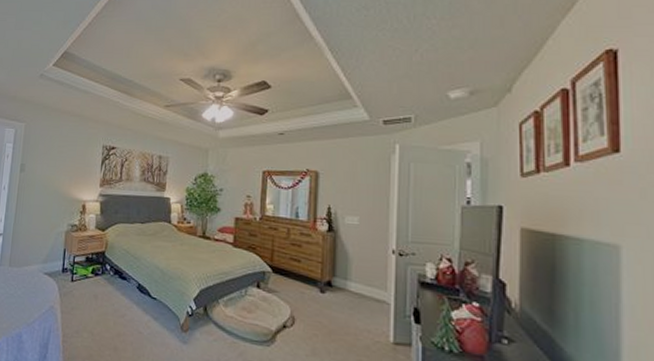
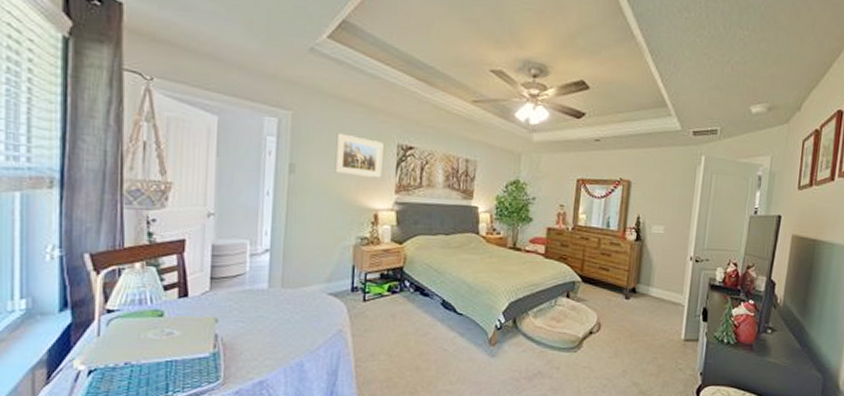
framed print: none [53,138,92,174] -> present [335,133,384,178]

